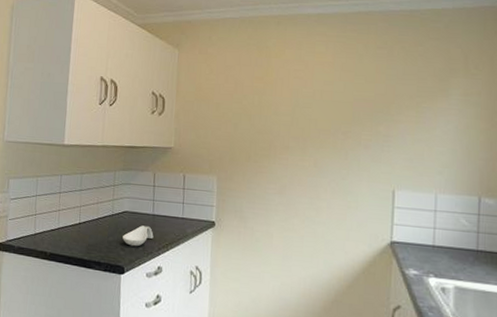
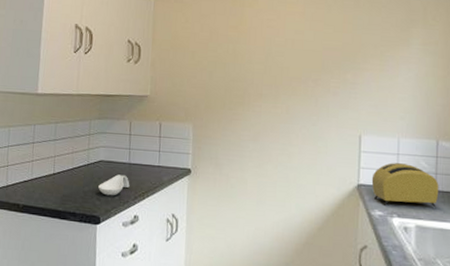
toaster: none [406,219,481,269] -> present [371,163,439,208]

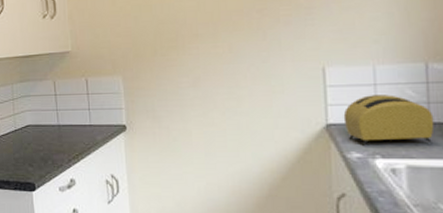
spoon rest: present [98,174,130,196] -> none [29,138,62,161]

